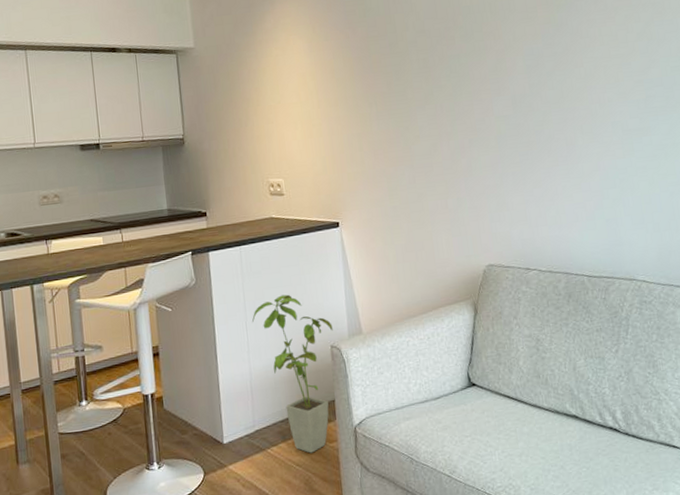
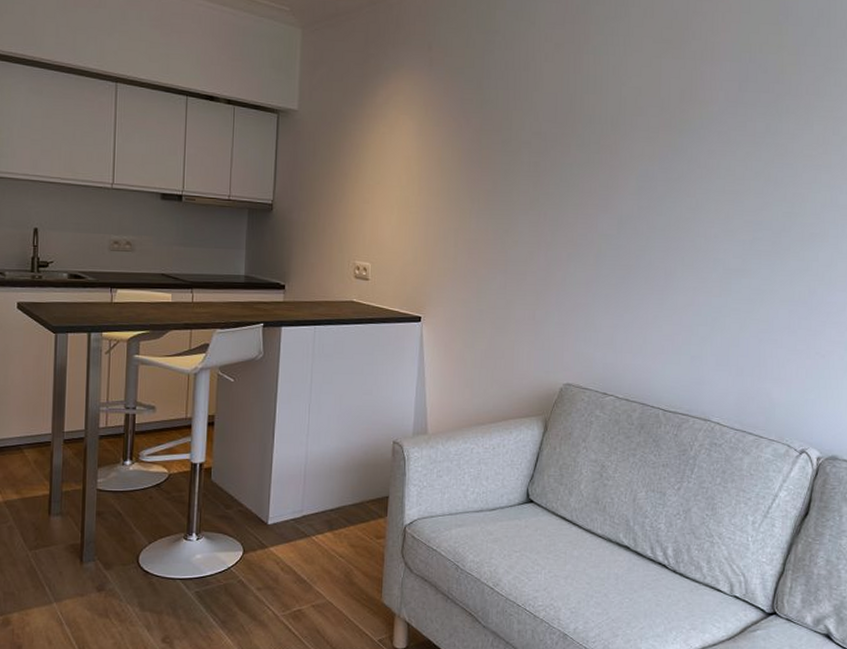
house plant: present [251,294,333,453] -> none [315,382,398,546]

